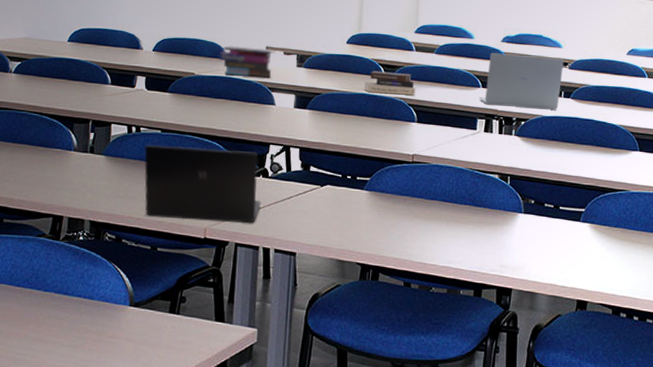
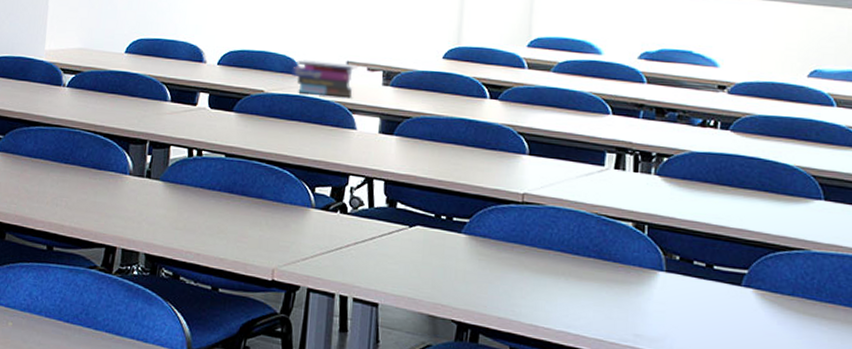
laptop: present [144,145,261,224] -> none [205,171,338,267]
books: present [363,71,416,96] -> none [463,91,528,122]
laptop: present [479,53,564,110] -> none [608,72,722,145]

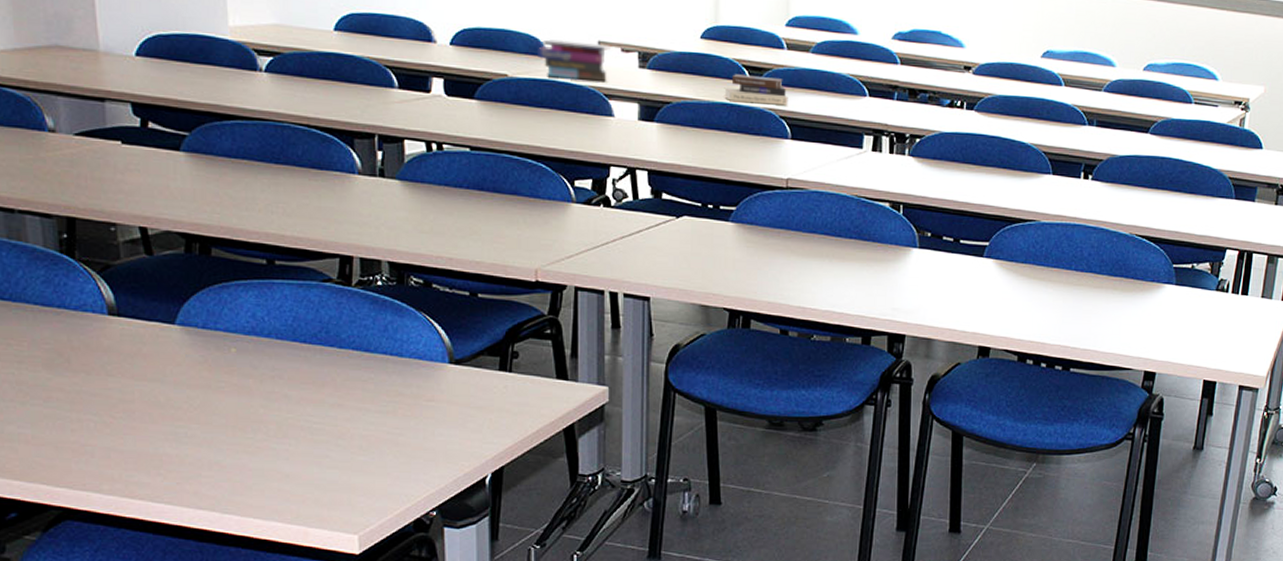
books: none [463,91,528,122] -> present [724,74,788,106]

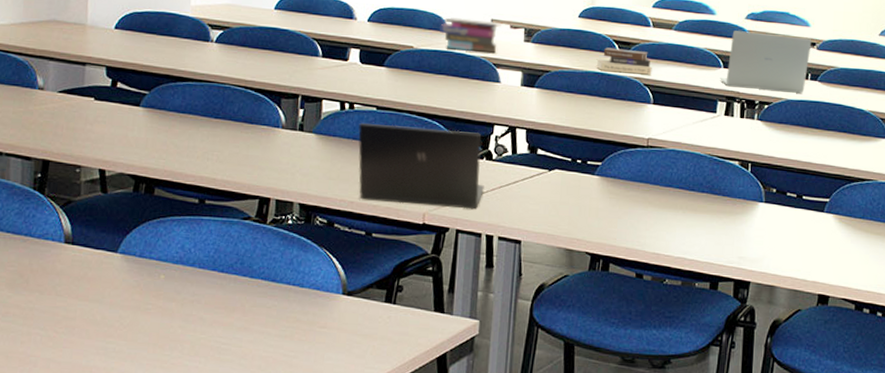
laptop: none [449,167,604,264] -> present [358,123,484,209]
laptop: none [865,53,967,125] -> present [720,30,812,93]

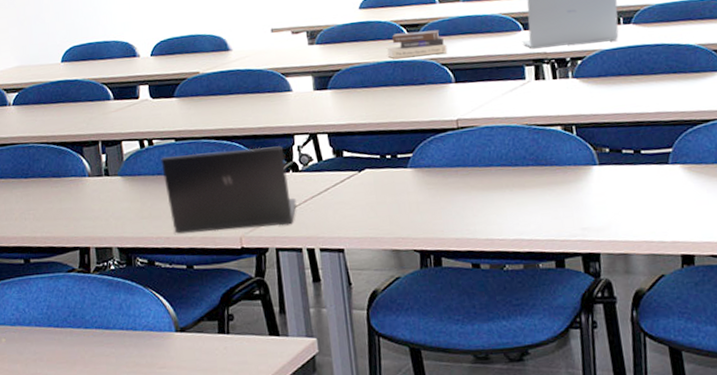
books: present [438,17,501,53] -> none [220,30,282,68]

